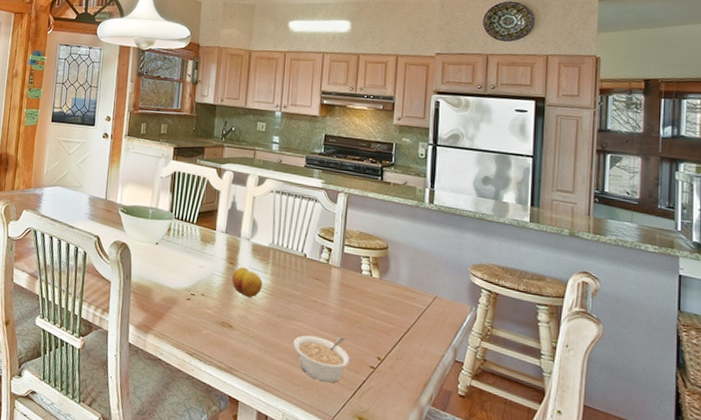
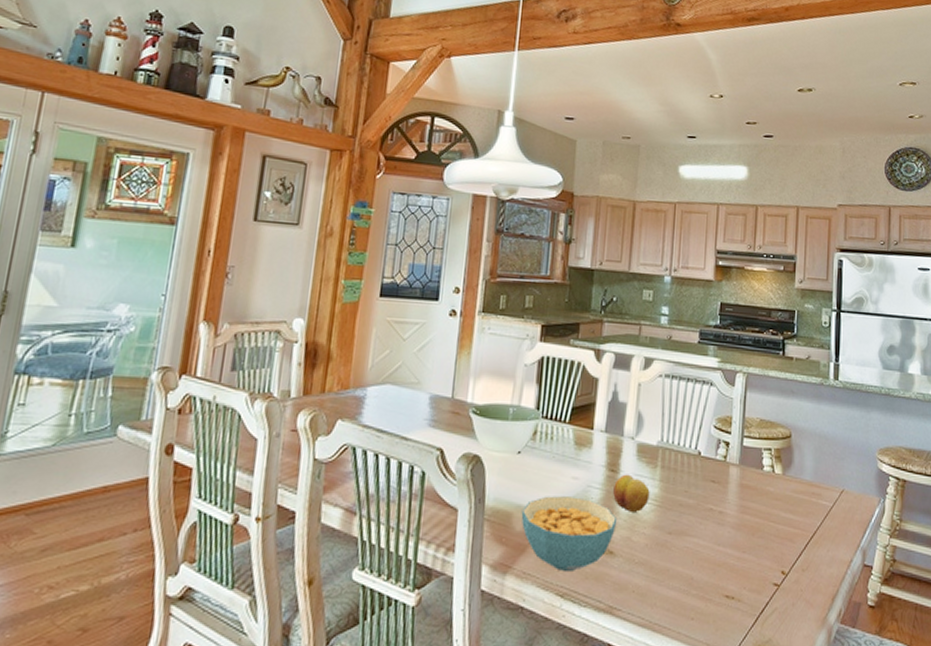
cereal bowl: none [159,278,236,337] -> present [521,496,618,571]
legume: present [293,335,350,383] -> none [686,551,751,611]

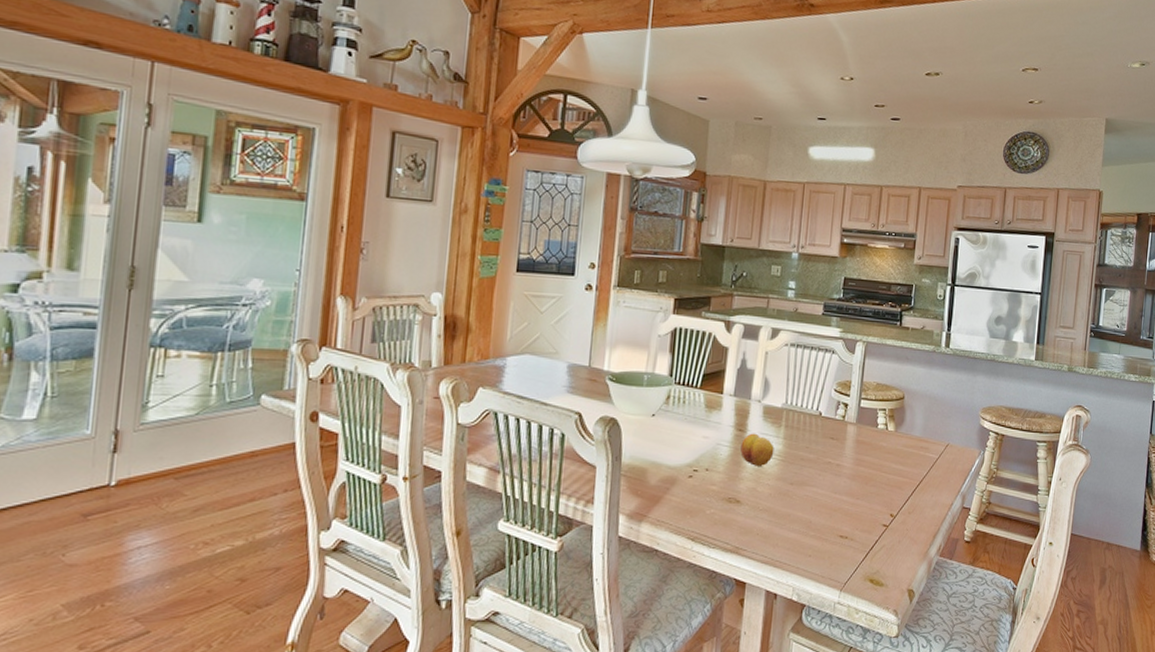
cereal bowl: present [521,496,618,571] -> none [655,453,744,518]

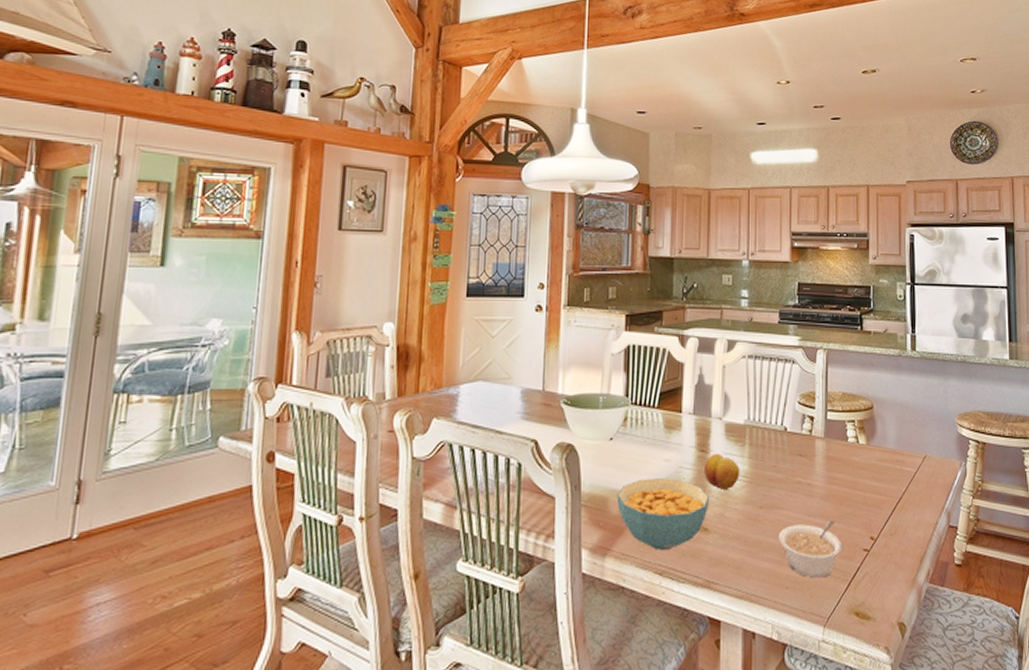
cereal bowl: none [655,453,744,518] -> present [616,478,710,550]
legume: none [805,498,863,548] -> present [779,520,842,578]

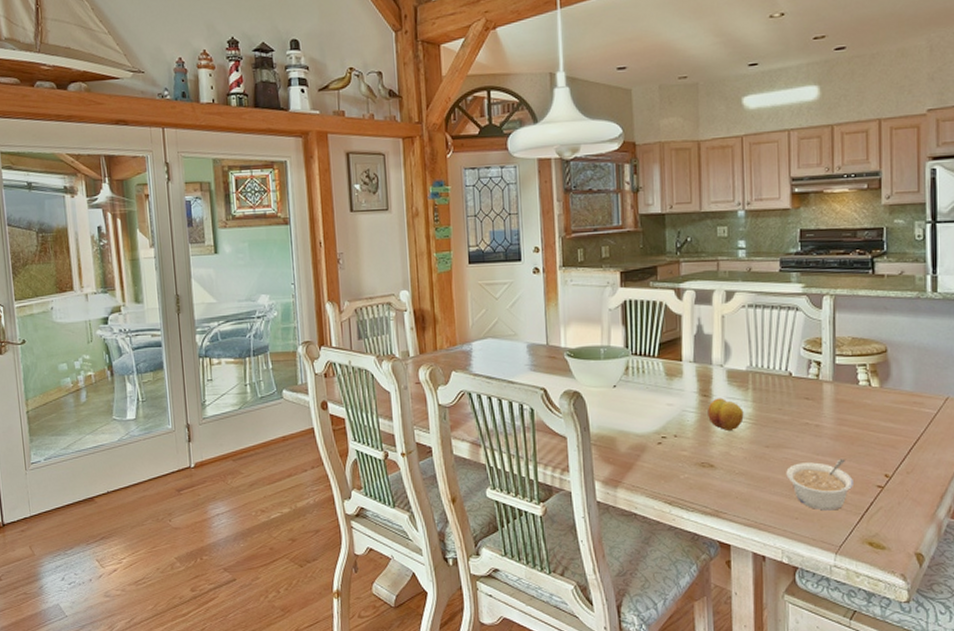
cereal bowl: present [616,478,710,550] -> none [623,420,715,483]

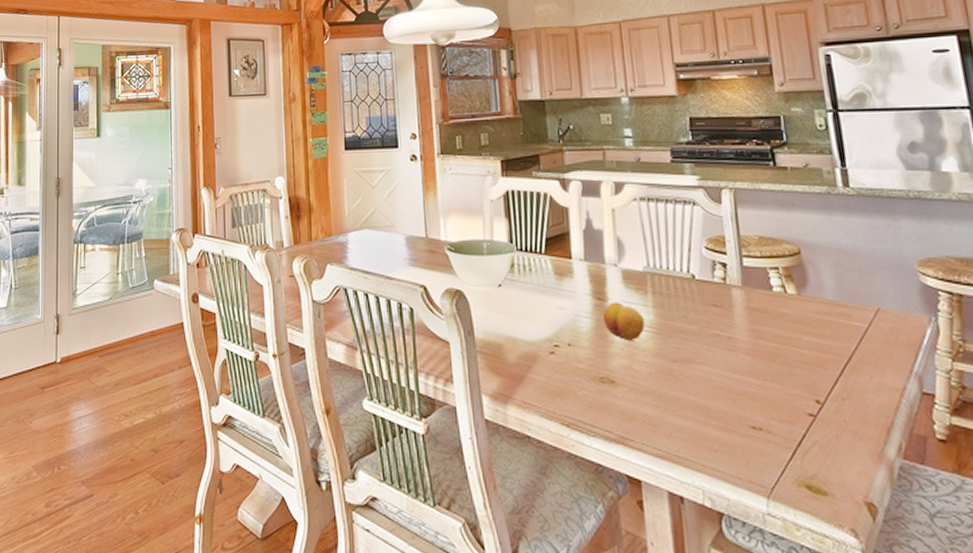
legume: present [786,459,853,511] -> none [699,379,780,443]

